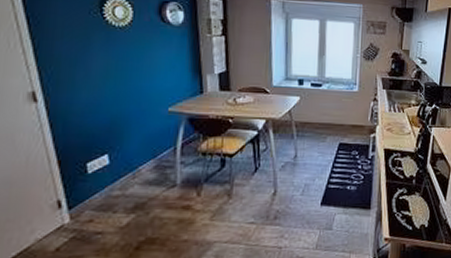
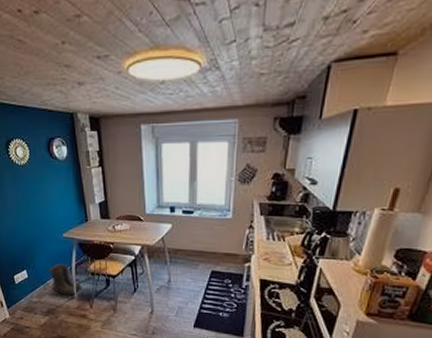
boots: none [144,143,190,184] -> present [50,263,83,296]

